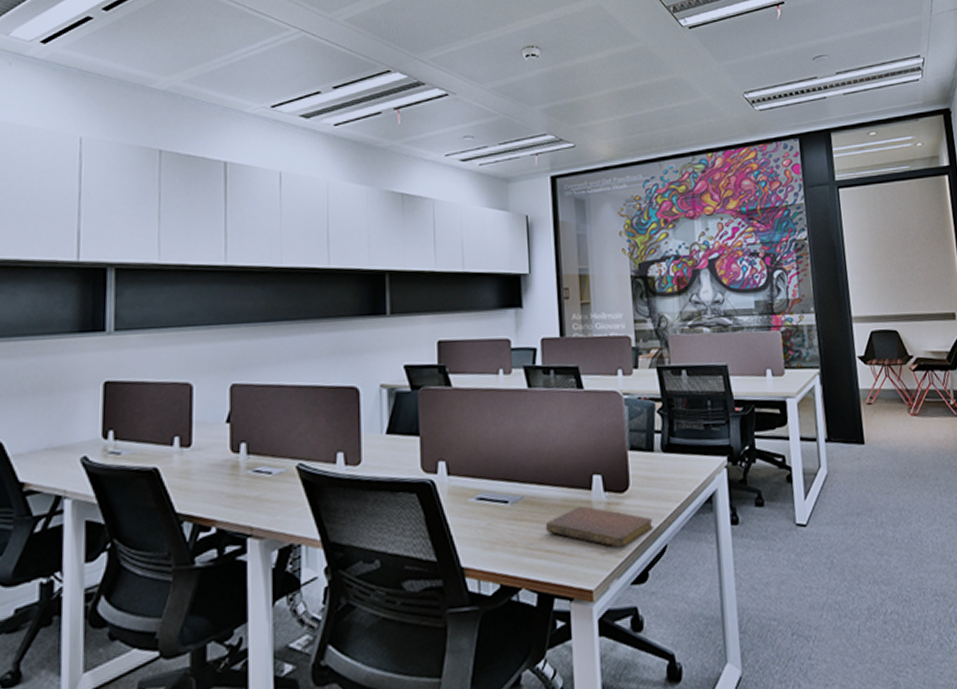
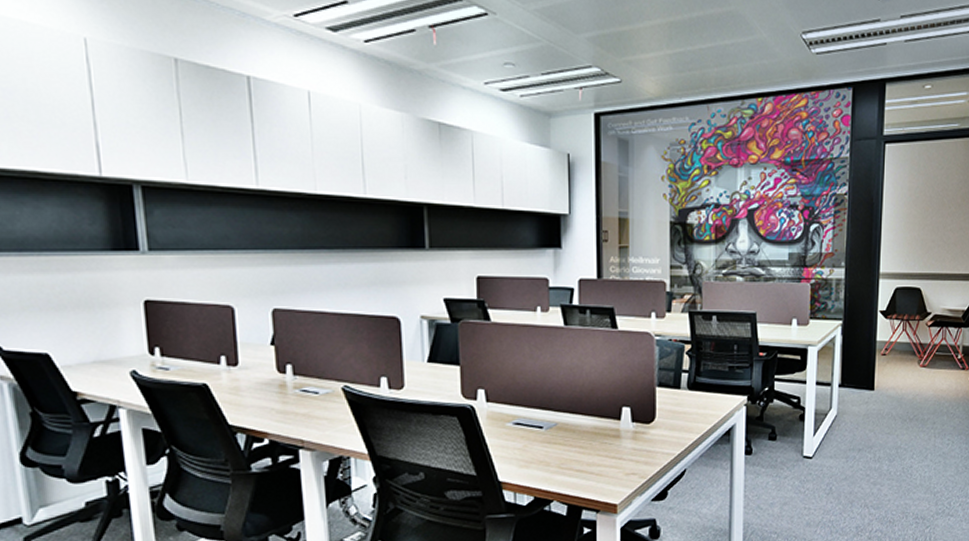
notebook: present [545,506,653,549] -> none [576,433,675,471]

